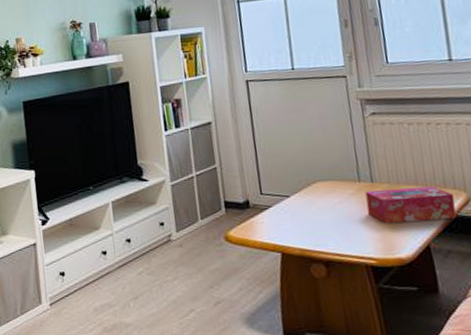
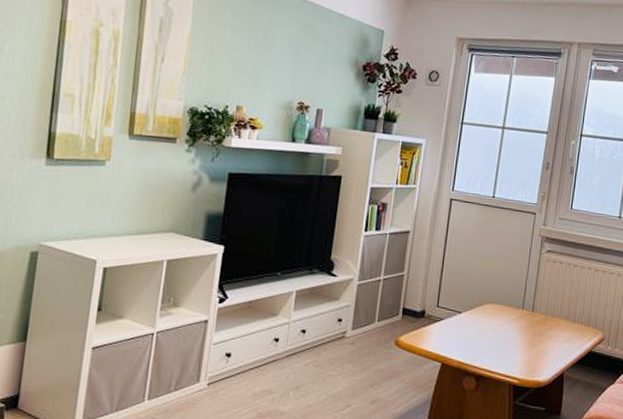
tissue box: present [365,186,457,223] -> none [522,319,593,353]

